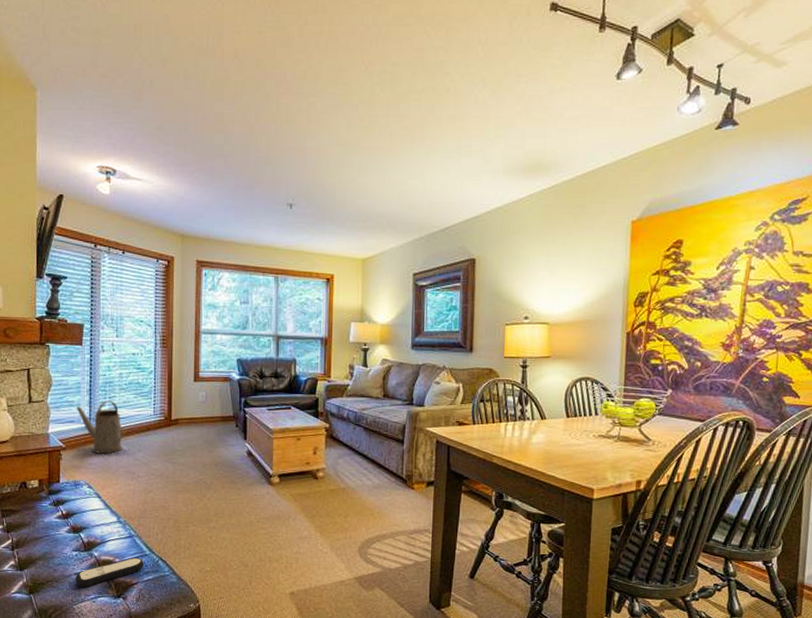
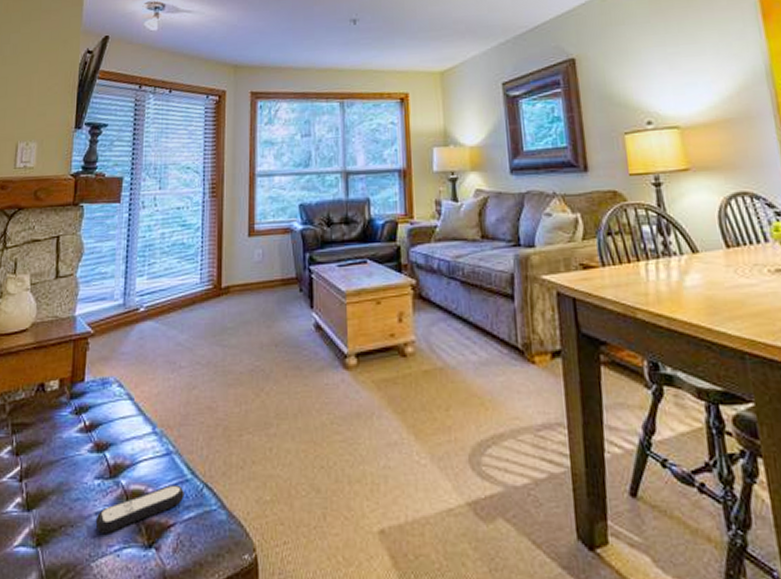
watering can: present [76,400,124,454] -> none [109,268,164,339]

